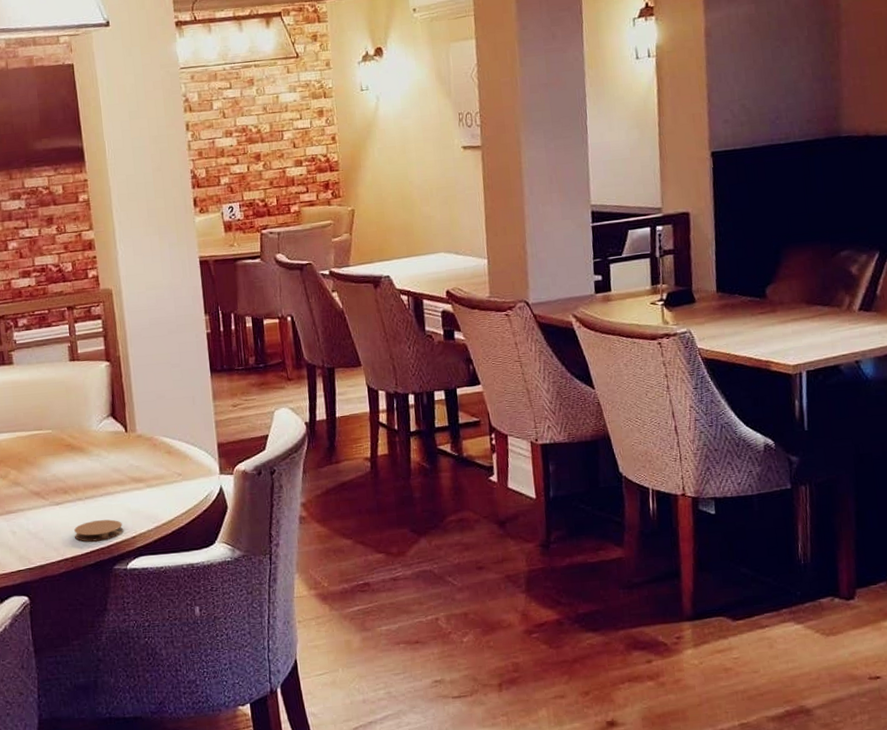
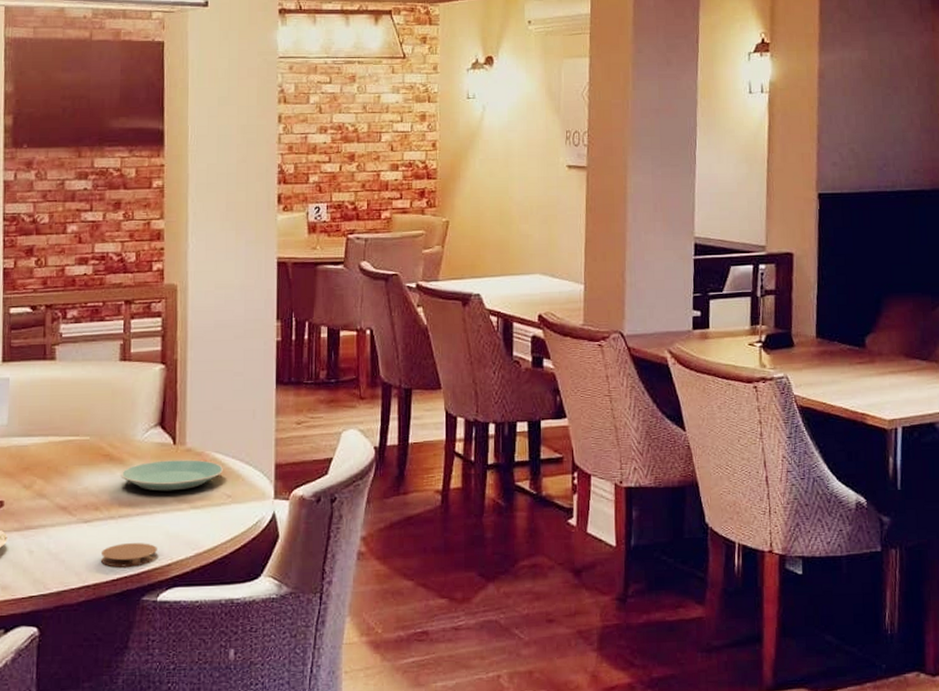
plate: none [82,444,173,474] -> present [120,459,224,491]

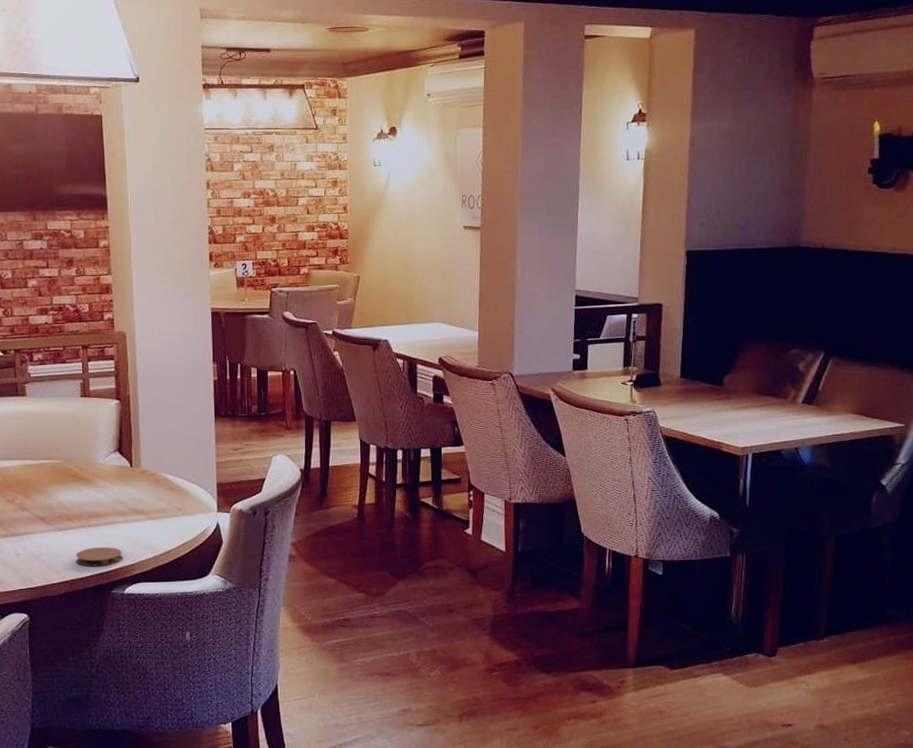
plate: present [120,459,224,491] -> none [88,479,174,505]

